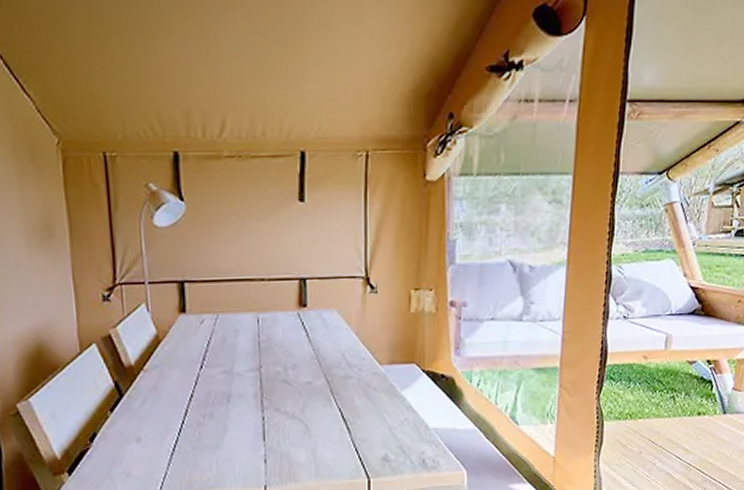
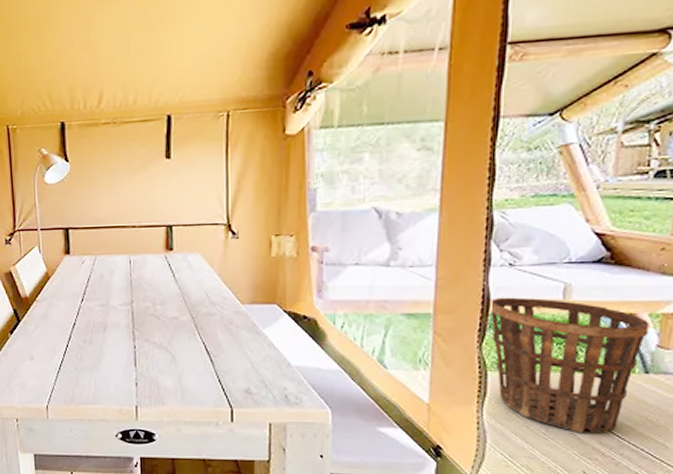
basket: none [606,348,728,473] -> present [488,297,650,433]

